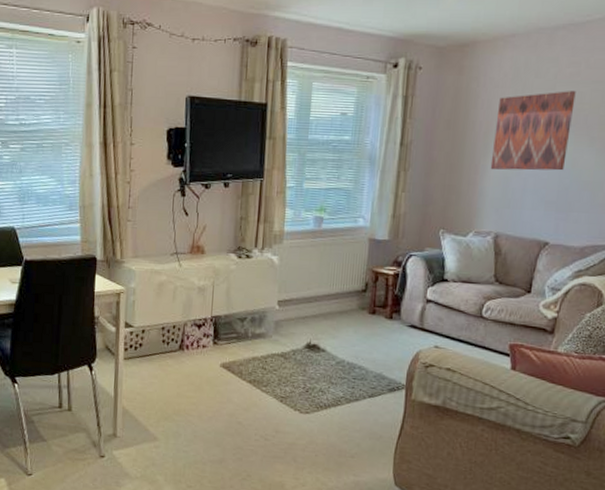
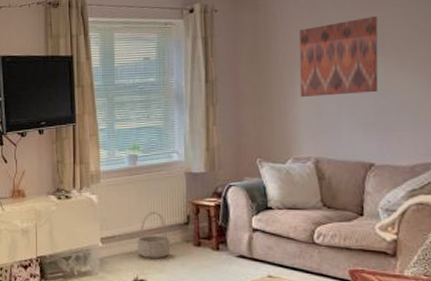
basket: none [312,277,347,325] -> present [136,212,171,259]

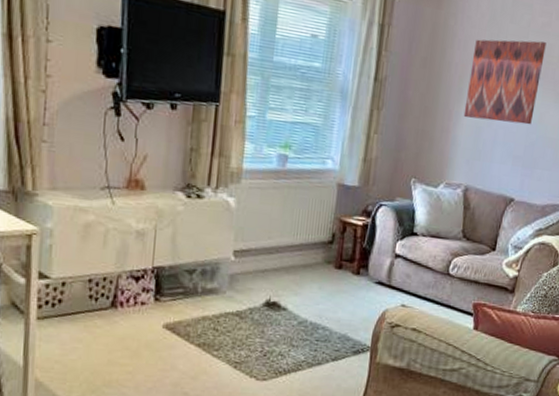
basket: present [136,212,171,259] -> none [273,225,312,280]

